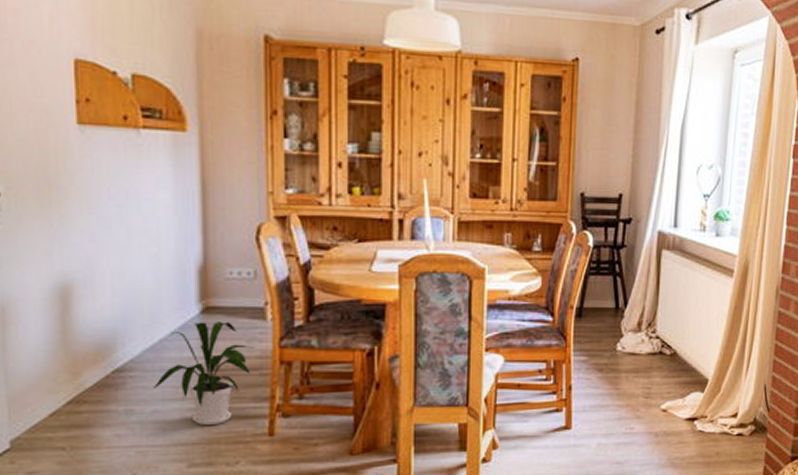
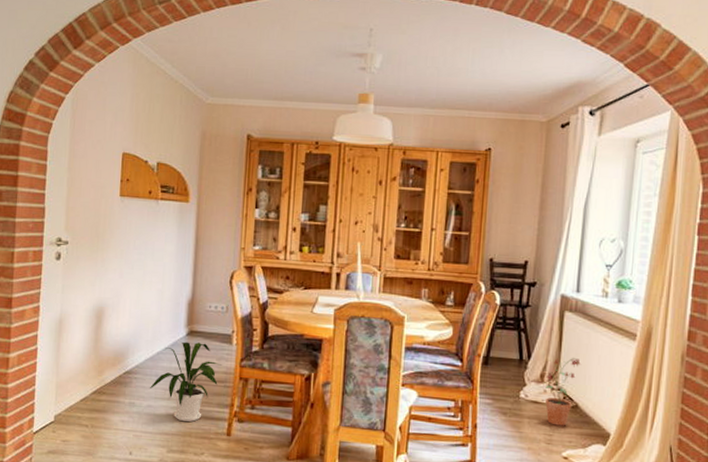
potted plant: none [643,301,679,377] -> present [545,358,581,426]

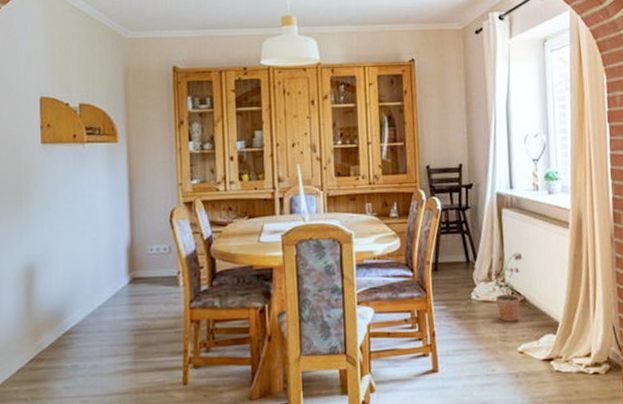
house plant: present [149,342,222,422] -> none [93,289,170,378]

